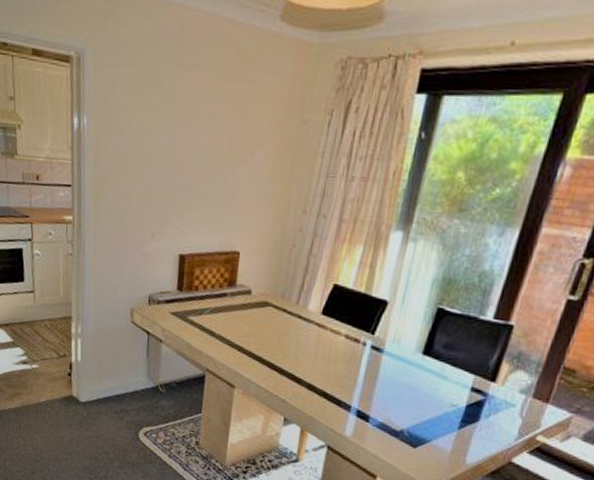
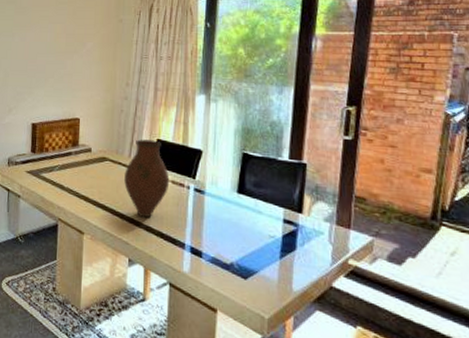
vase: none [287,282,344,376] -> present [124,138,170,218]

